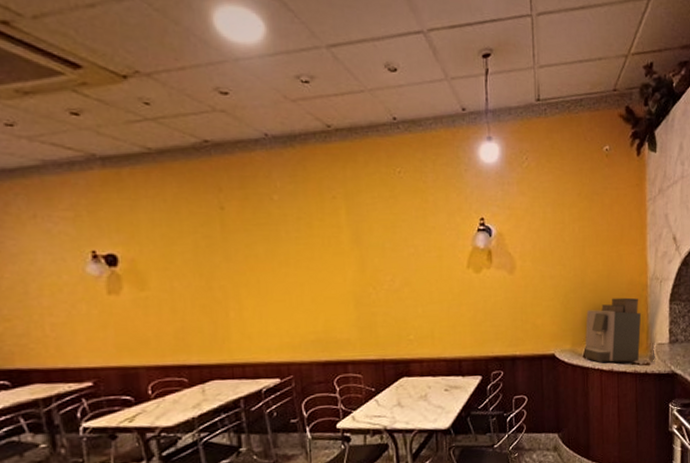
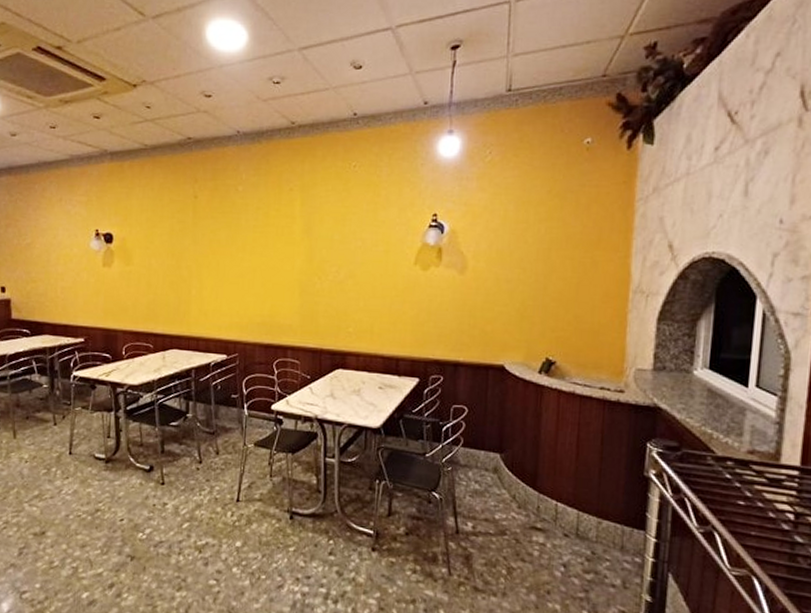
coffee machine: present [583,297,642,364] -> none [539,310,618,388]

